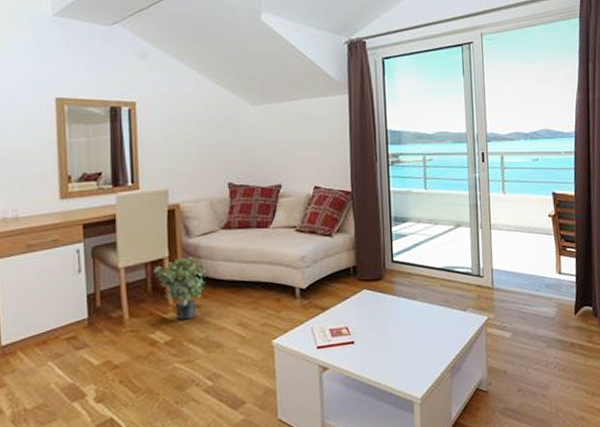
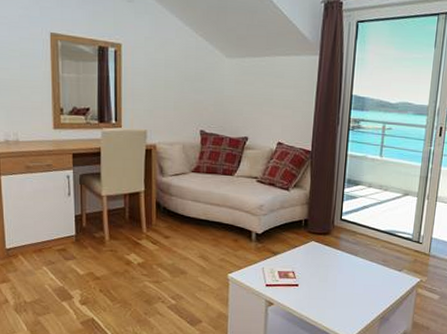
potted plant: present [154,257,206,320] -> none [131,193,176,247]

